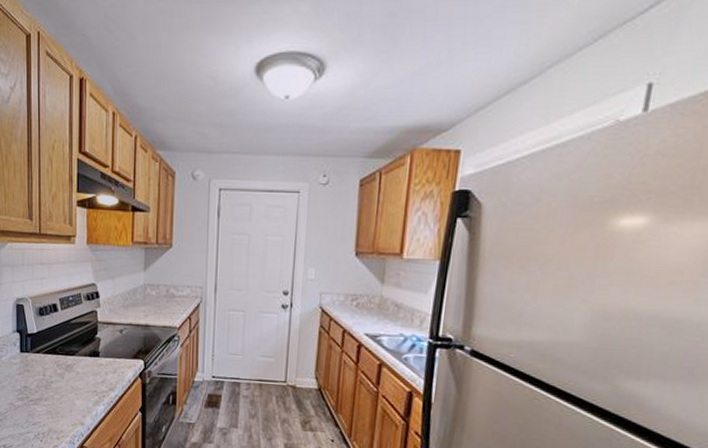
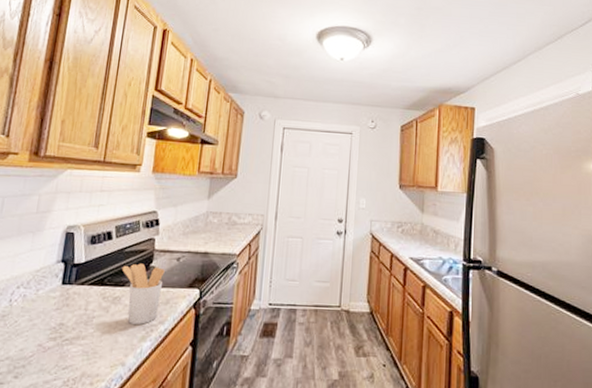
utensil holder: none [70,334,110,391] -> present [121,263,165,324]

